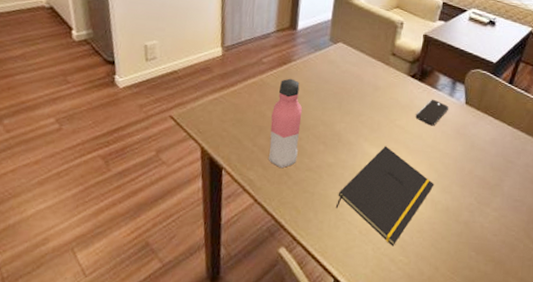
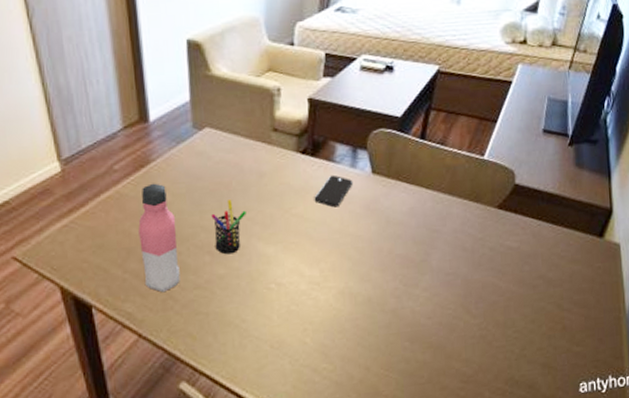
pen holder: none [329,103,360,148] -> present [211,200,246,255]
notepad: present [335,146,435,247] -> none [237,241,350,355]

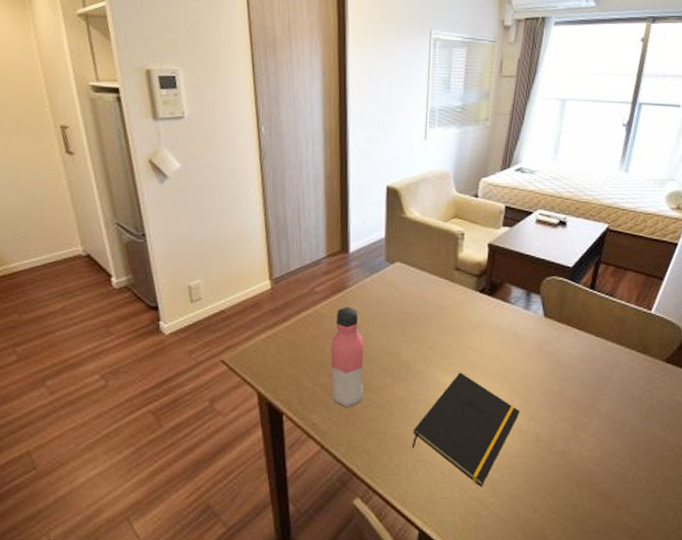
pen holder: present [211,200,246,255] -> none [396,328,427,379]
notepad: none [237,241,350,355] -> present [411,372,520,487]
smartphone: present [314,174,353,208] -> none [489,314,527,345]

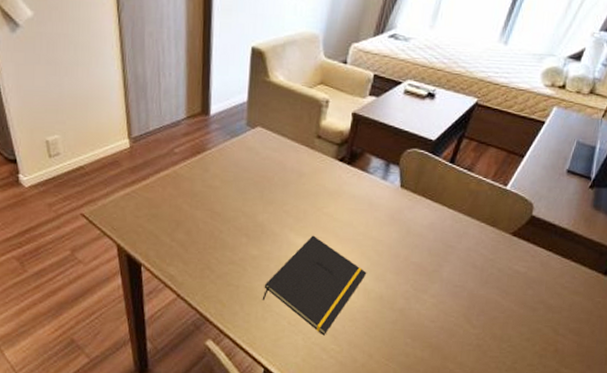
water bottle: present [331,306,364,408] -> none [188,168,222,263]

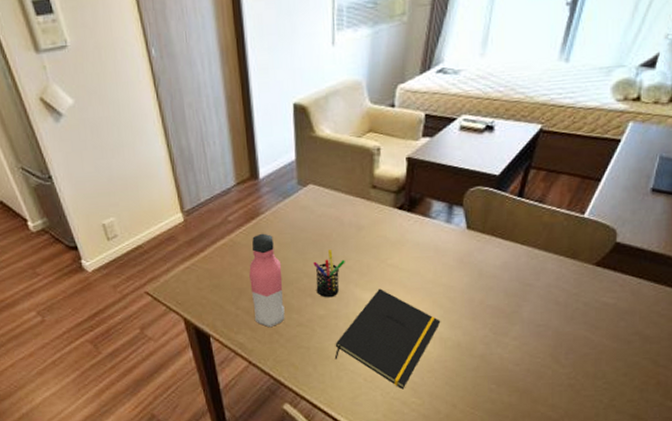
water bottle: none [188,168,222,263] -> present [249,233,285,328]
pen holder: none [252,192,283,239] -> present [313,250,345,298]

